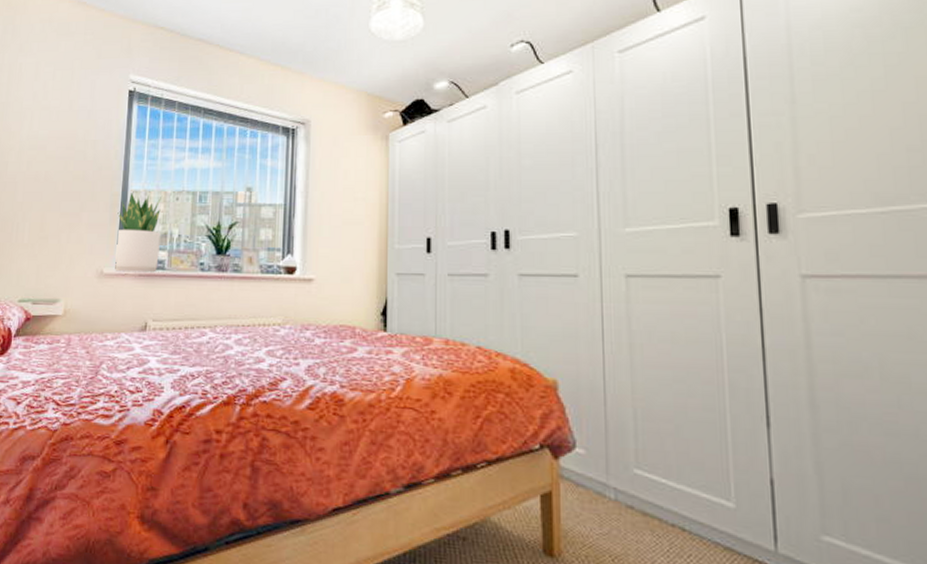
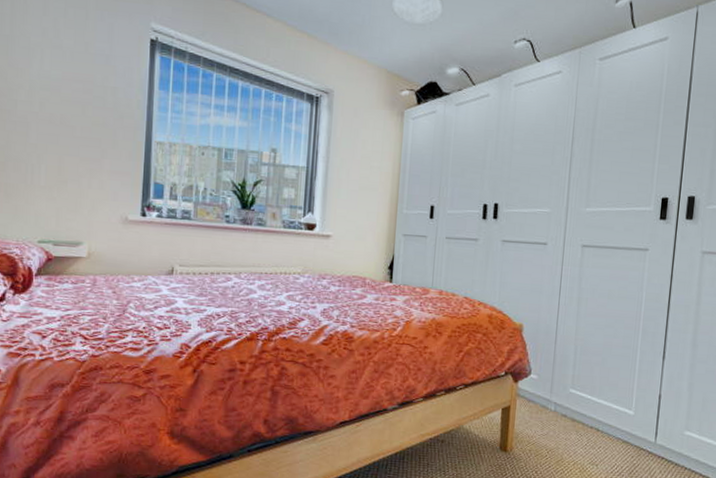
planter: present [114,193,163,273] -> none [139,144,188,222]

